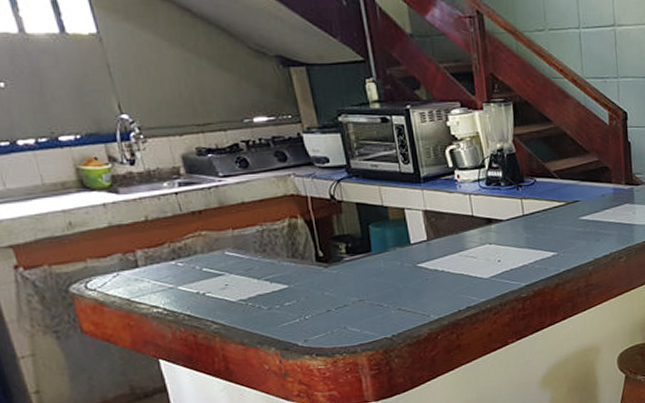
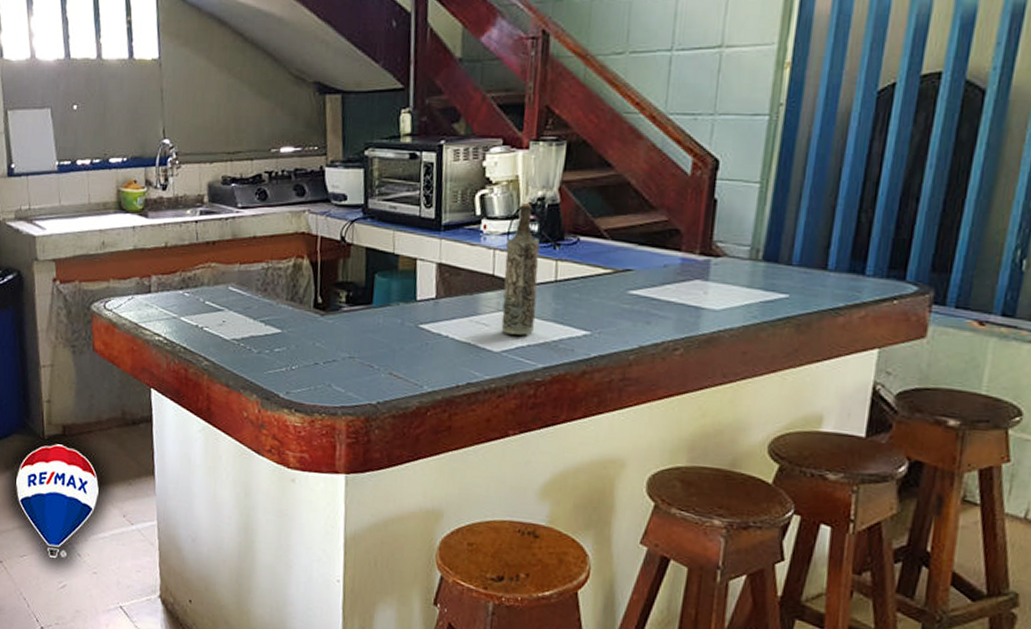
bottle: none [479,153,513,263] -> present [501,202,541,335]

